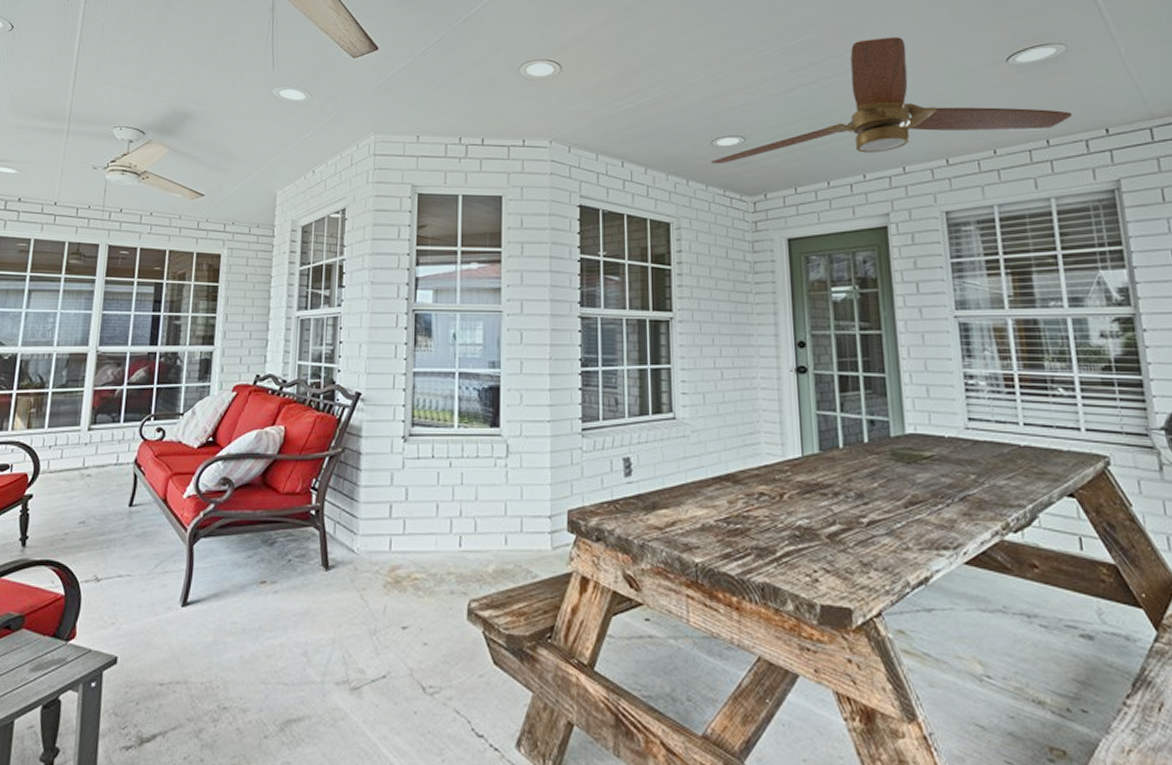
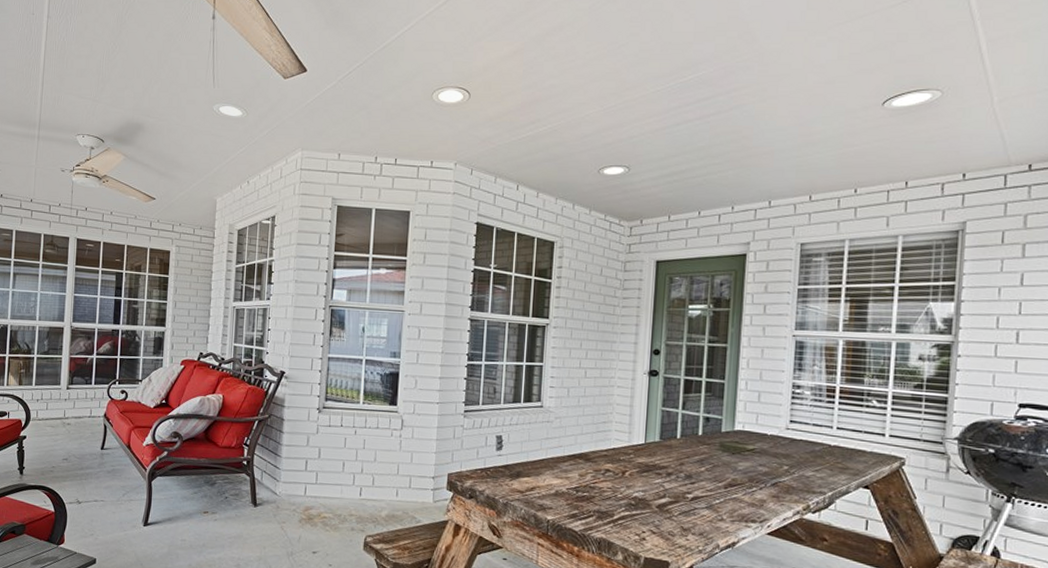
electric fan: present [710,37,1072,164] -> none [596,77,934,191]

